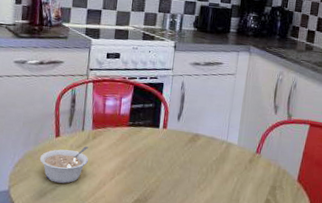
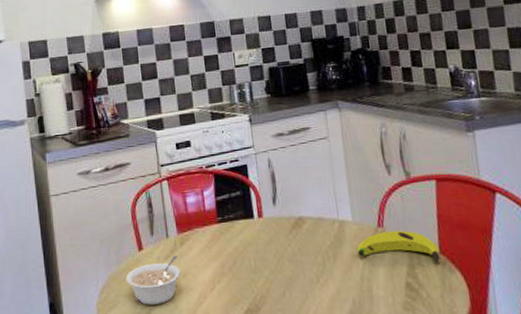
banana: none [235,157,298,187] -> present [357,230,440,262]

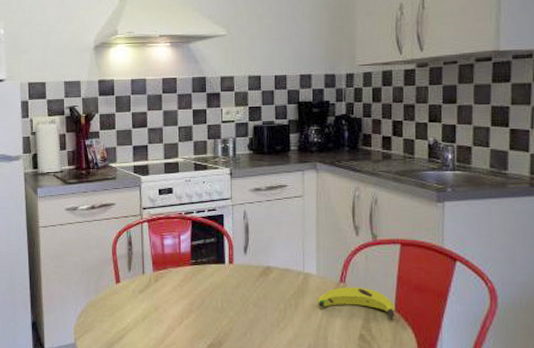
legume: present [125,256,181,305] -> none [102,291,153,332]

